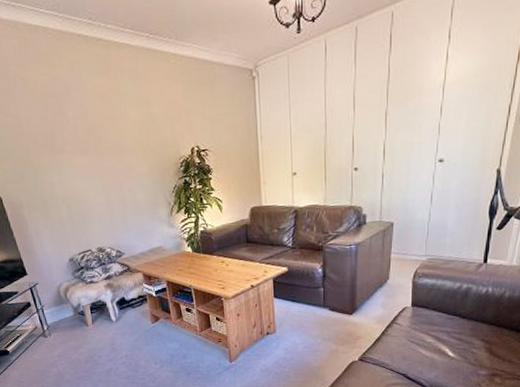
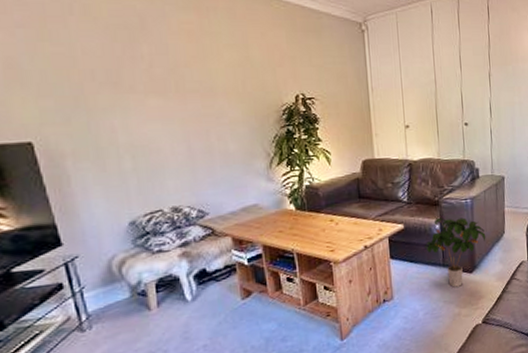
potted plant: none [306,262,369,327] -> present [424,217,486,288]

